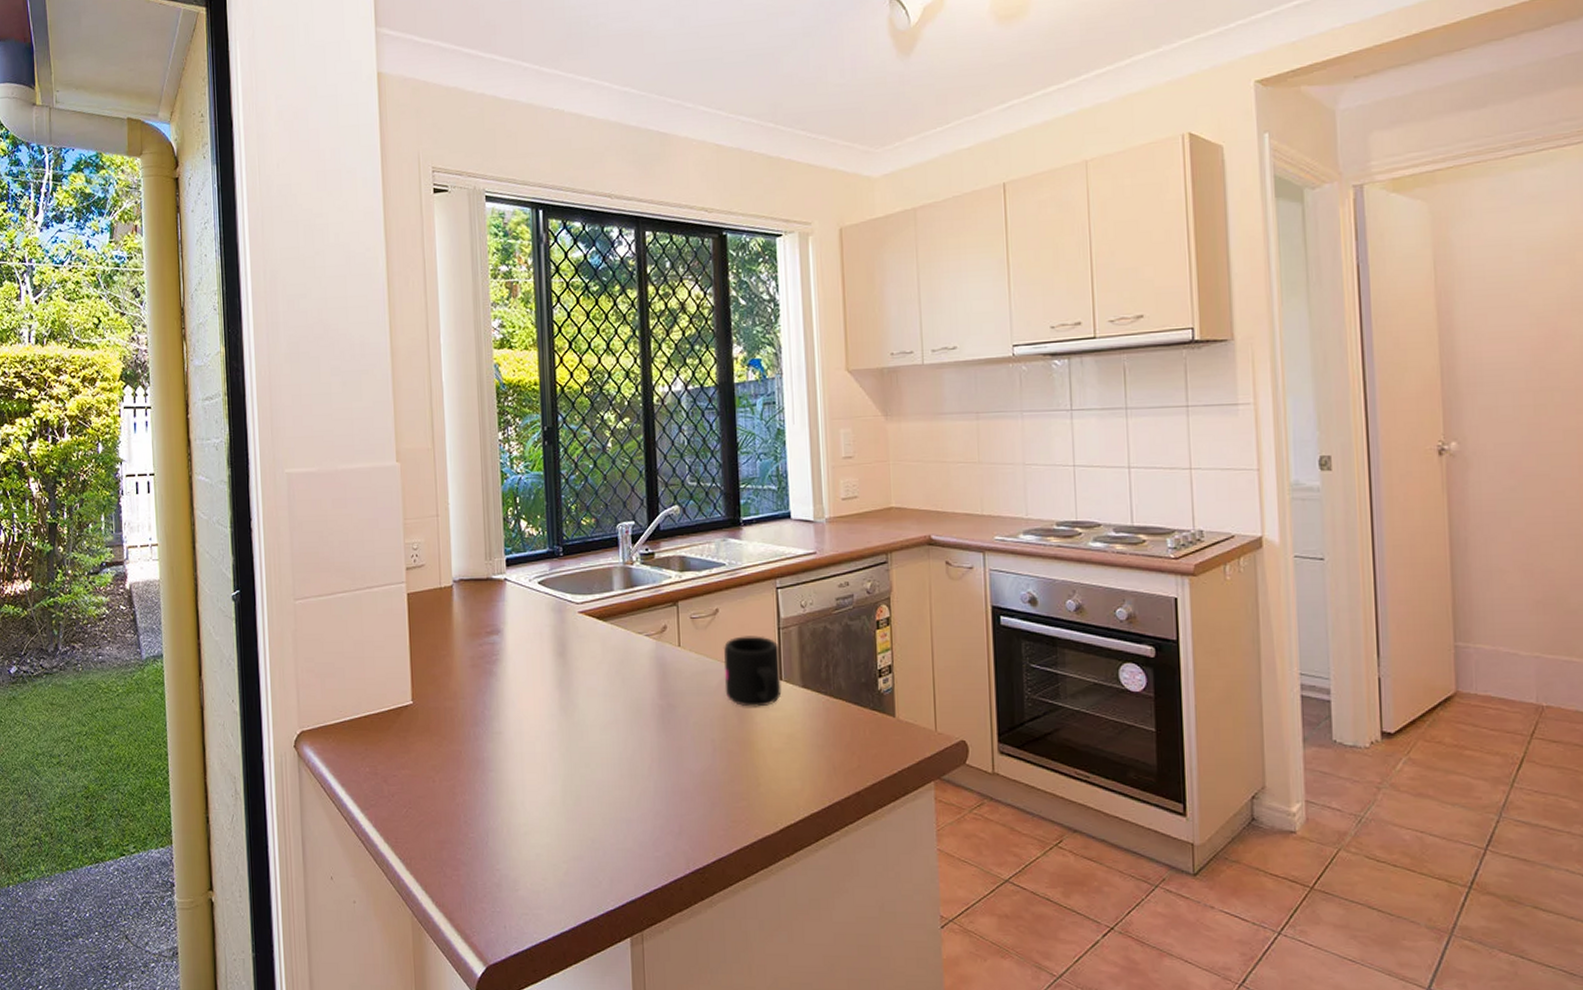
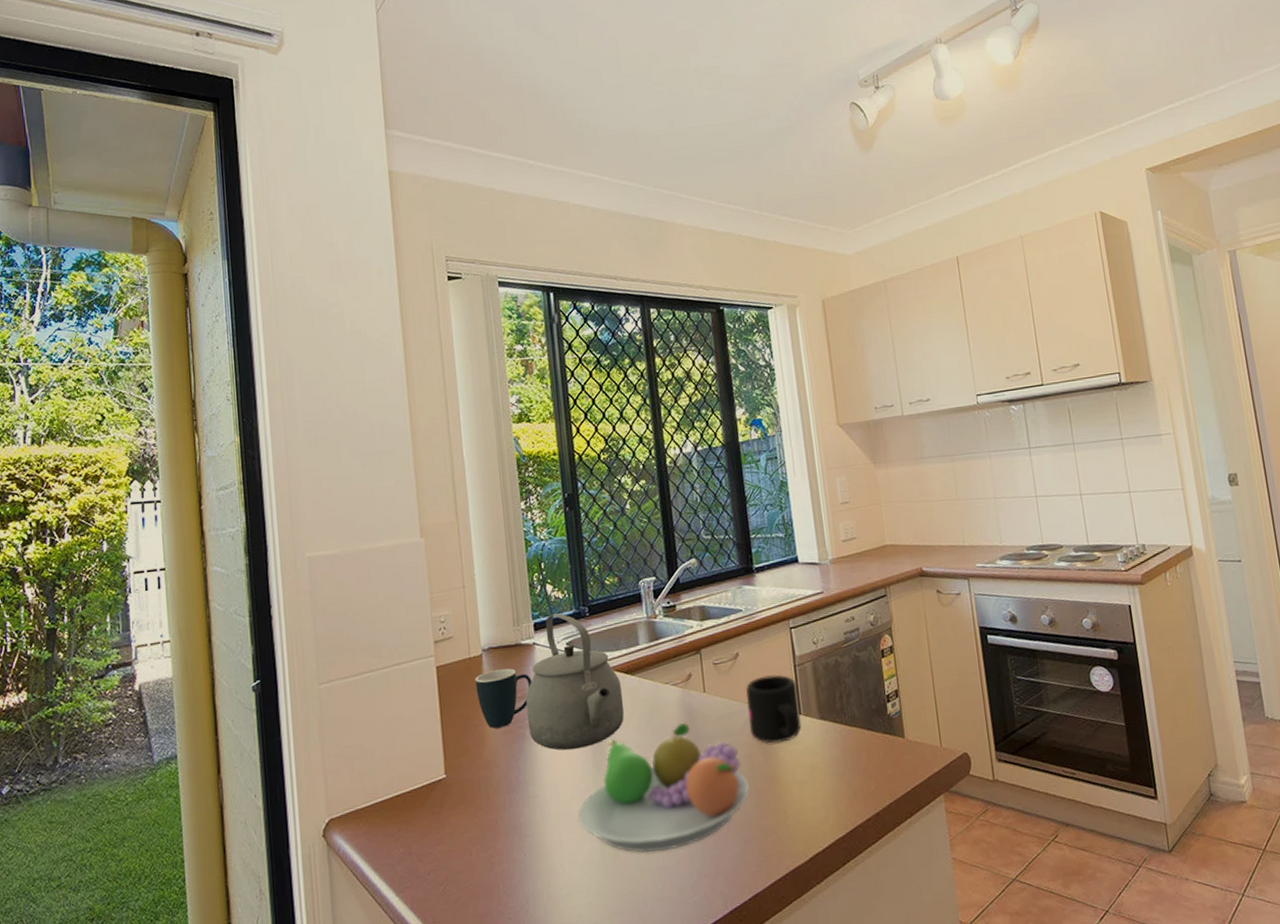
mug: none [445,602,502,661] -> present [475,668,532,729]
tea kettle: none [494,551,594,691] -> present [525,613,624,751]
fruit bowl: none [540,676,721,803] -> present [577,723,750,853]

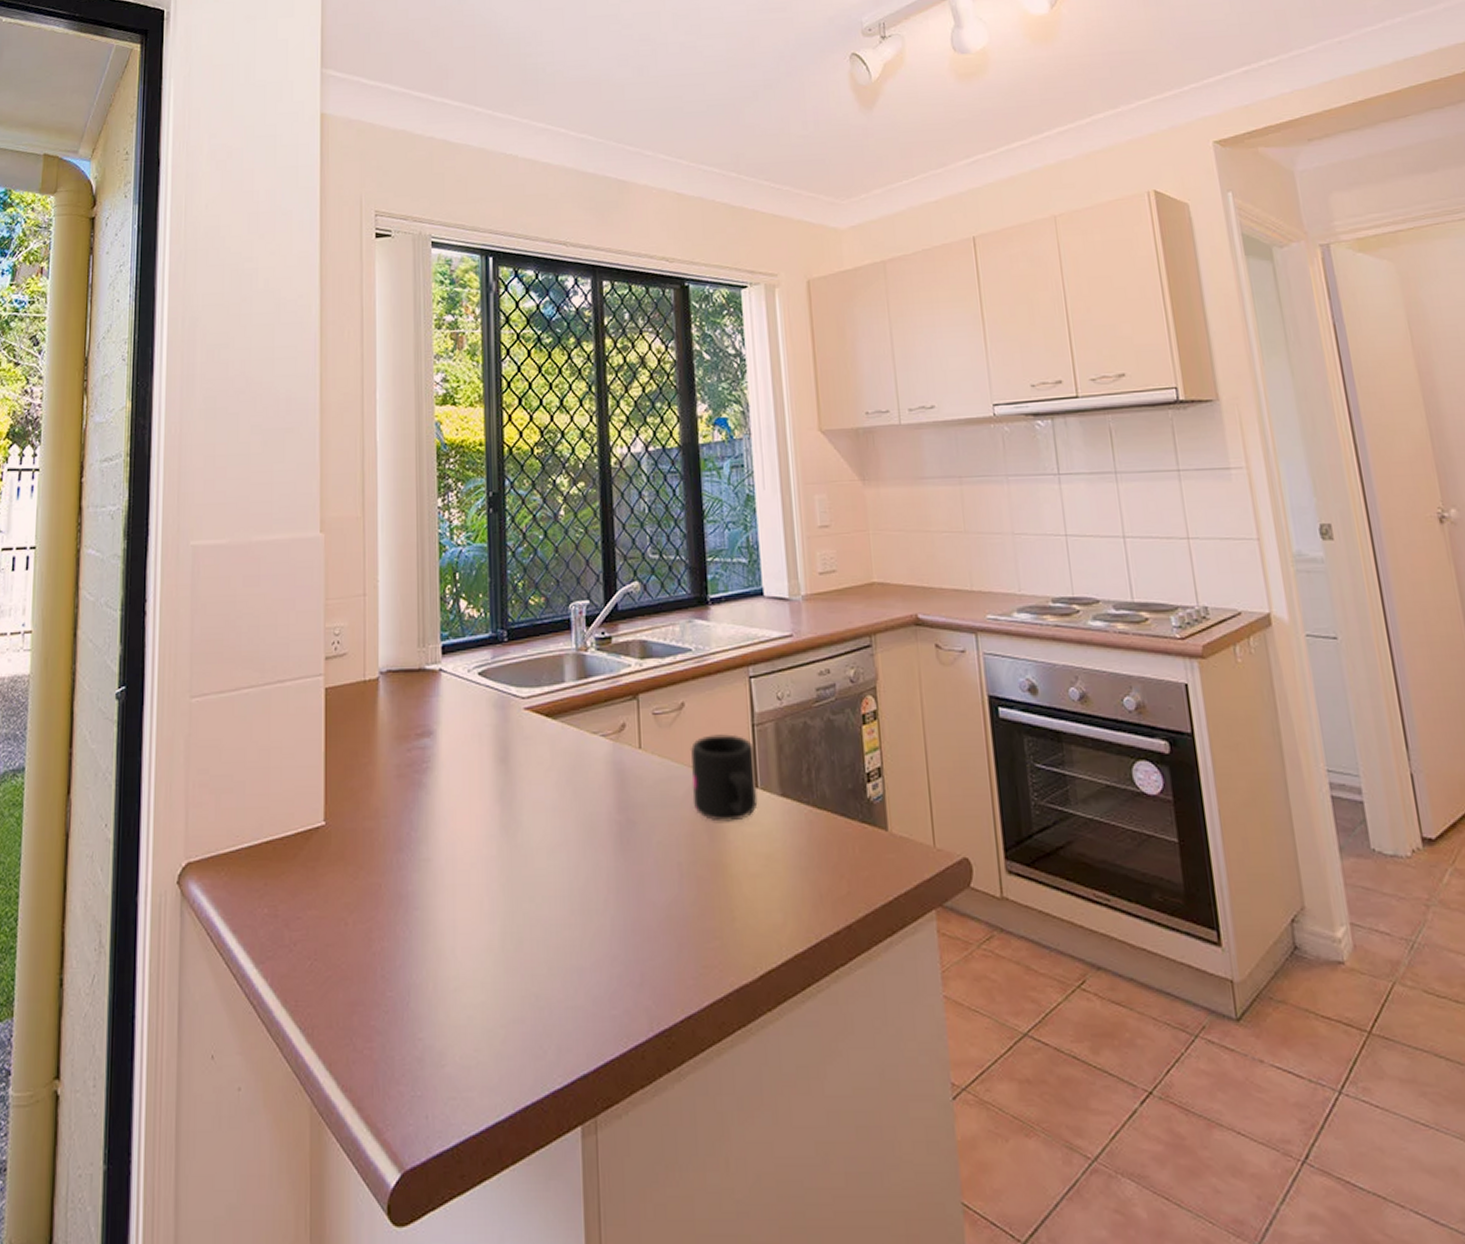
mug: present [475,668,532,729] -> none [368,698,435,770]
tea kettle: present [525,613,624,751] -> none [425,636,542,806]
fruit bowl: present [577,723,750,853] -> none [476,785,689,947]

